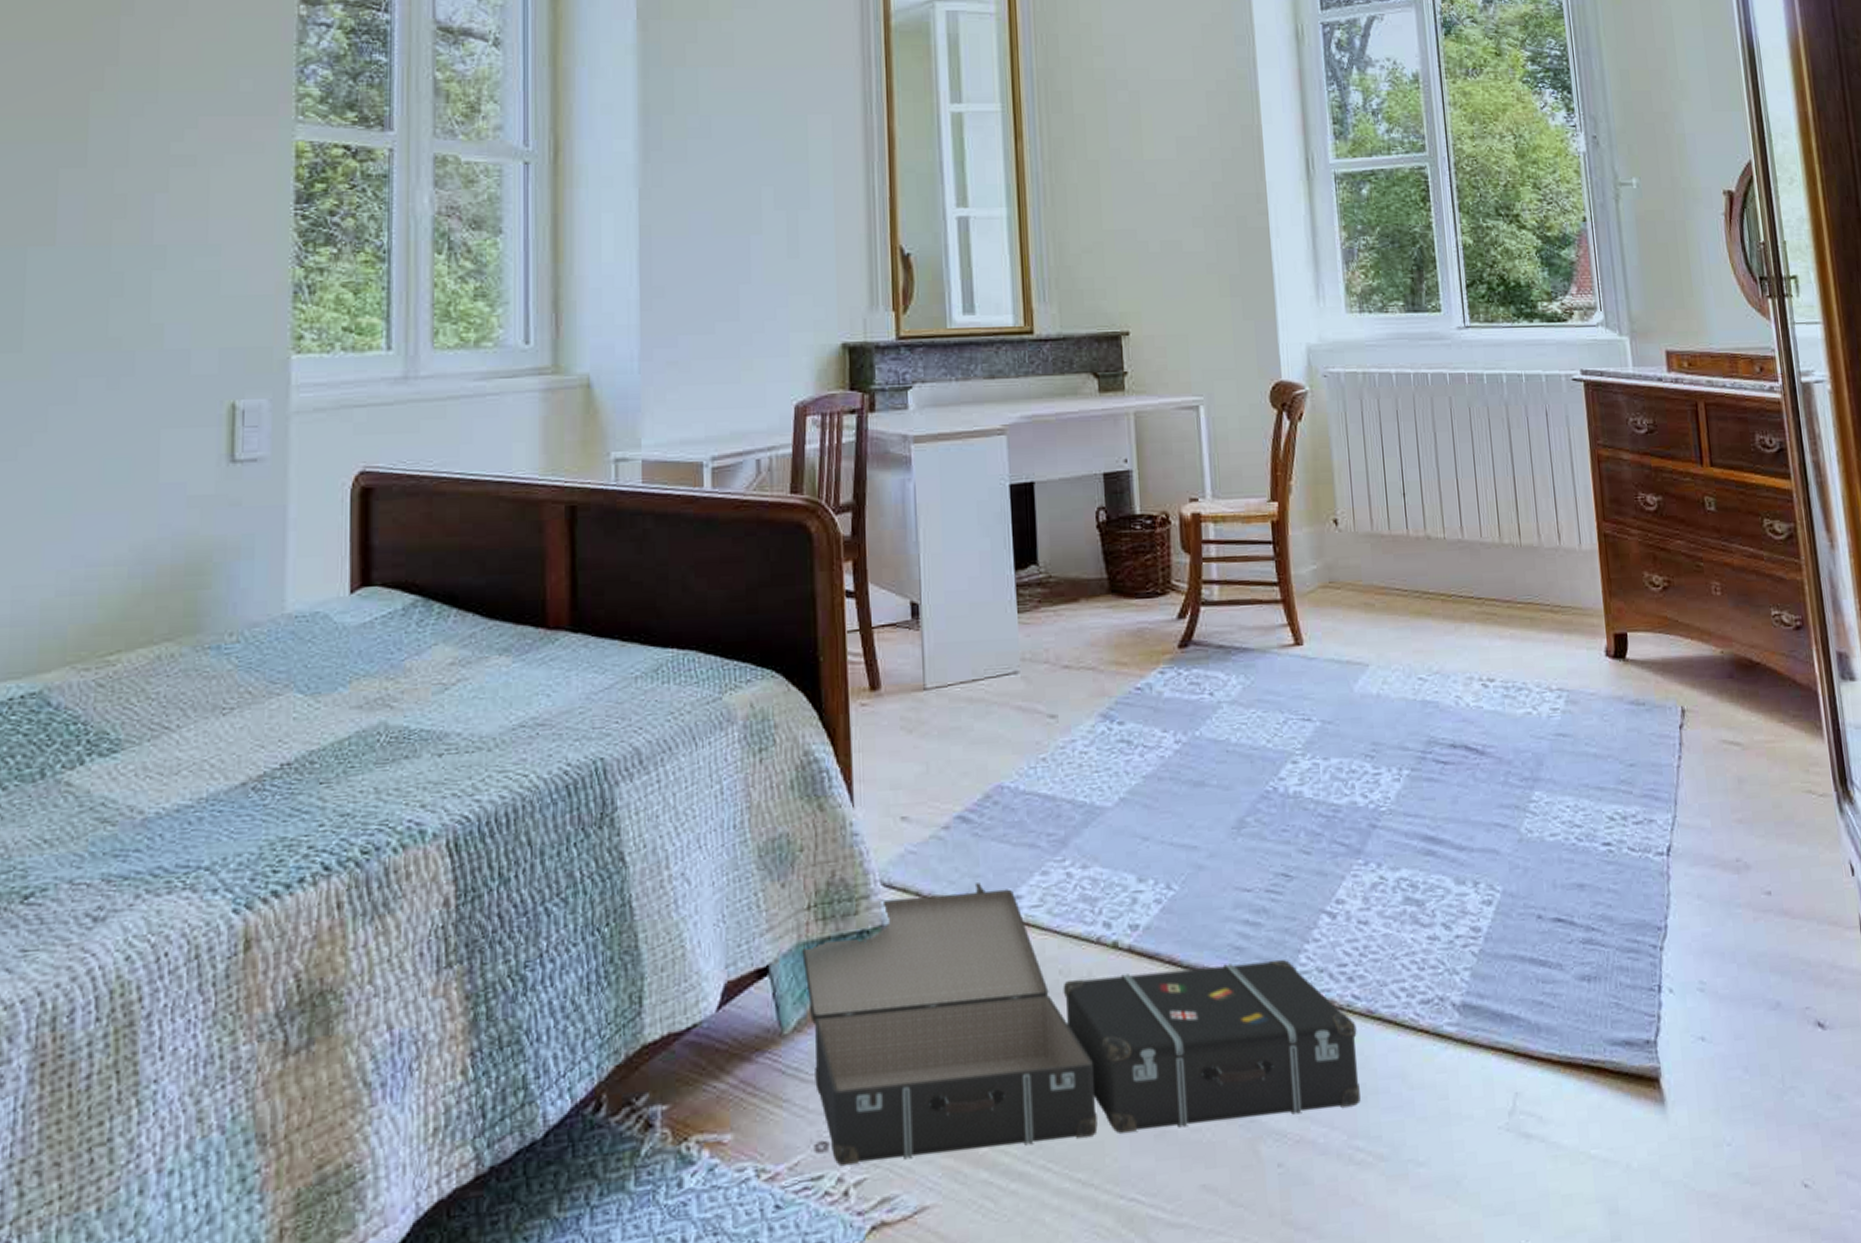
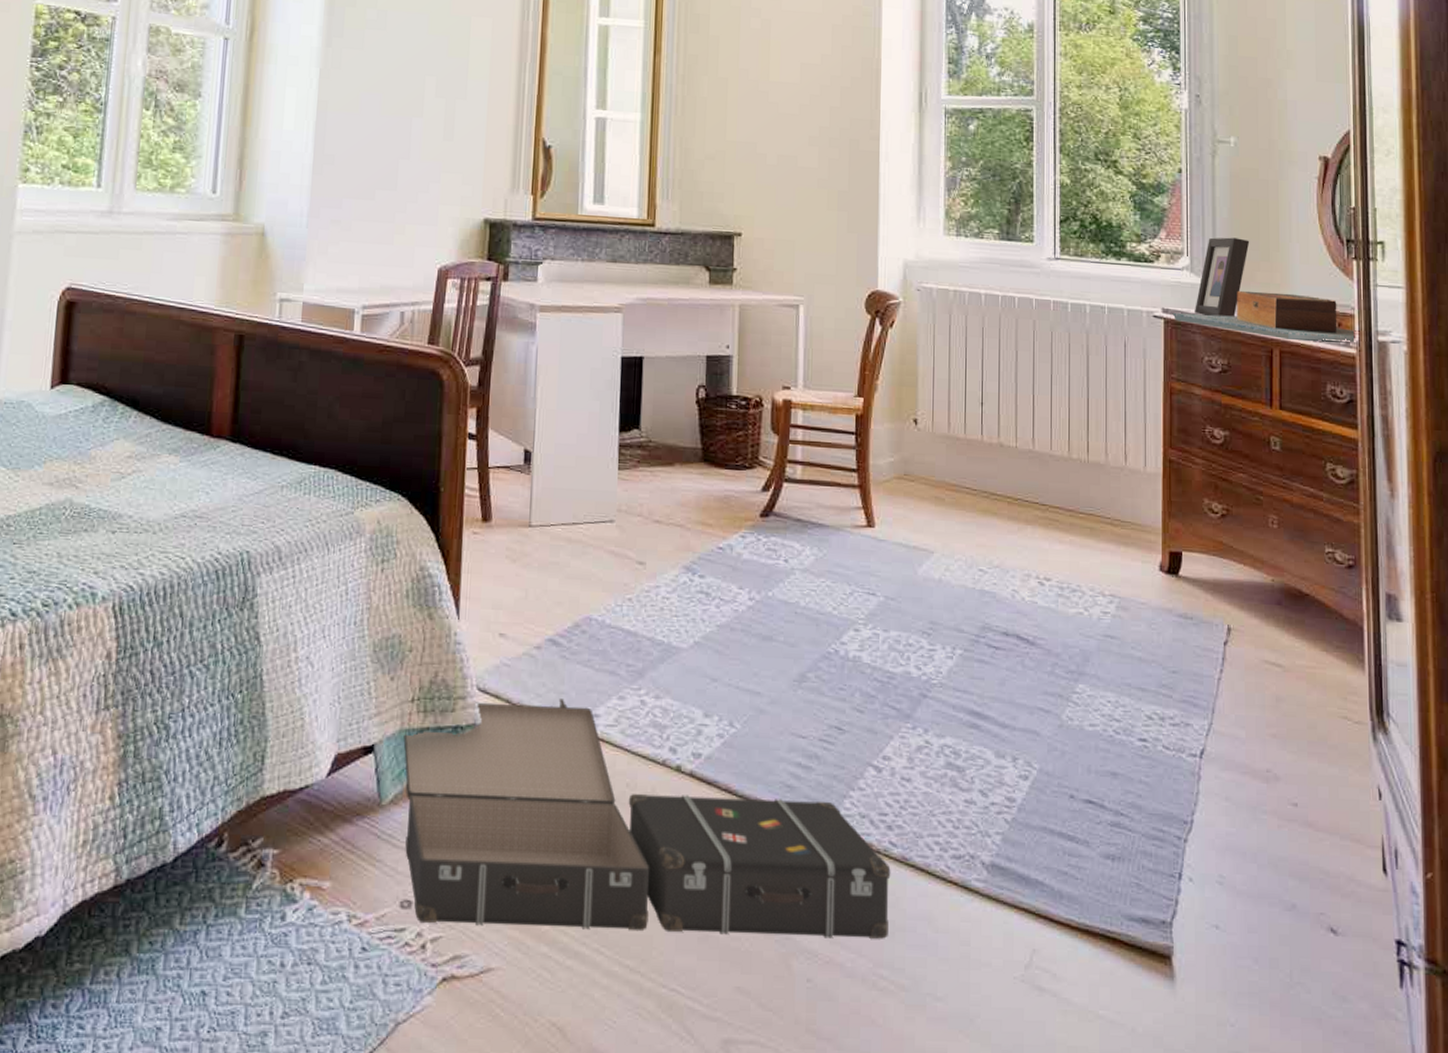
wooden box: none [1591,340,1779,391] -> present [1172,290,1356,343]
picture frame: none [1614,286,1663,373] -> present [1195,237,1250,317]

